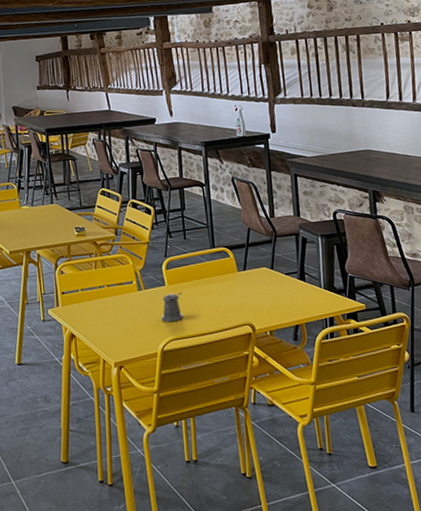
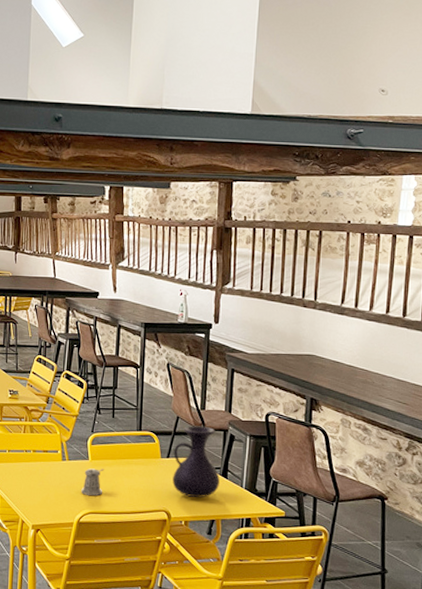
vase: none [249,233,299,306] -> present [172,425,220,498]

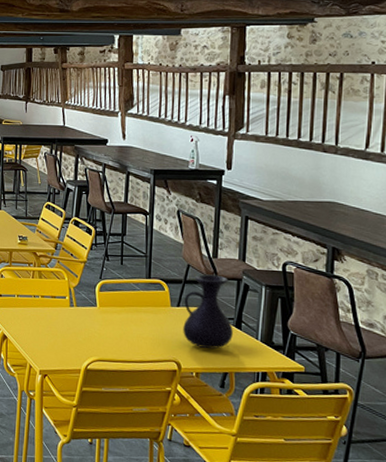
pepper shaker: present [81,468,104,496] -> none [89,315,112,344]

